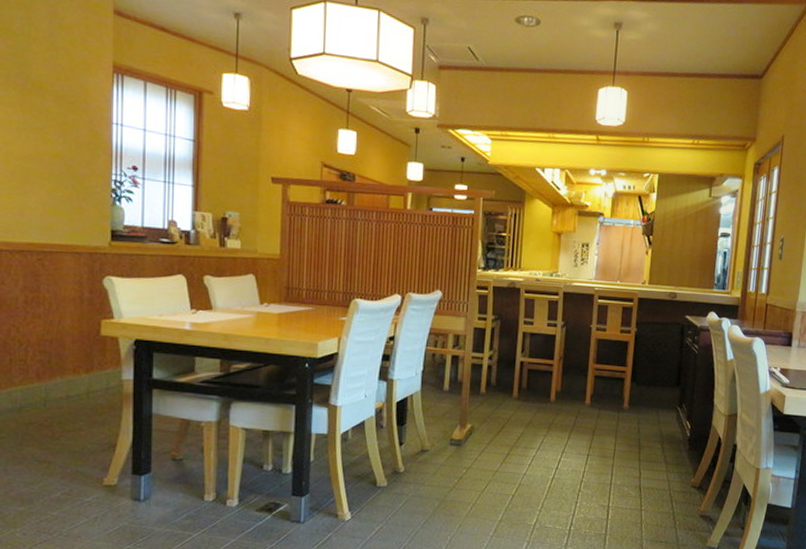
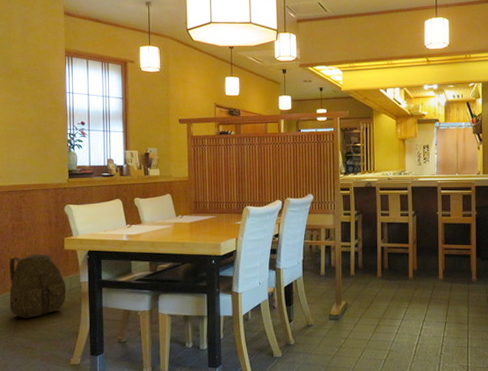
backpack: none [17,338,102,423] -> present [9,254,67,318]

